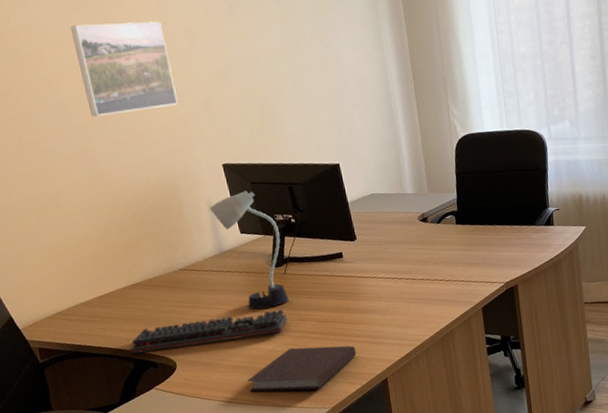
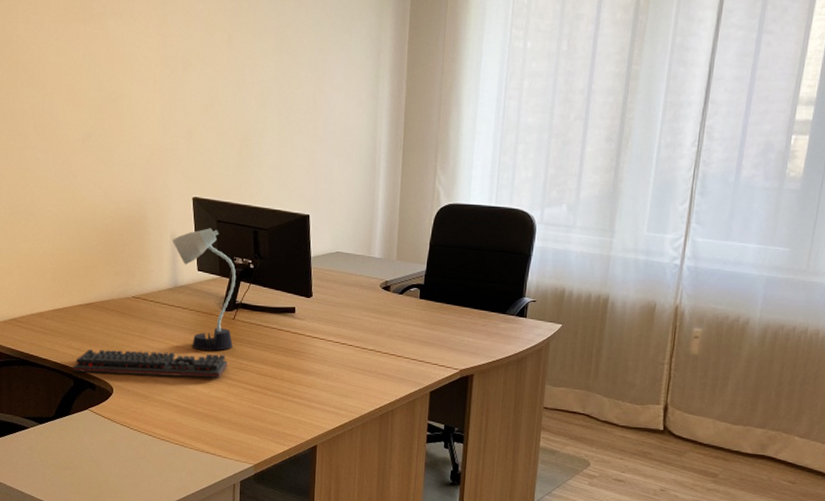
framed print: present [70,21,178,117] -> none [72,38,161,132]
notebook: present [247,345,357,392] -> none [177,395,291,443]

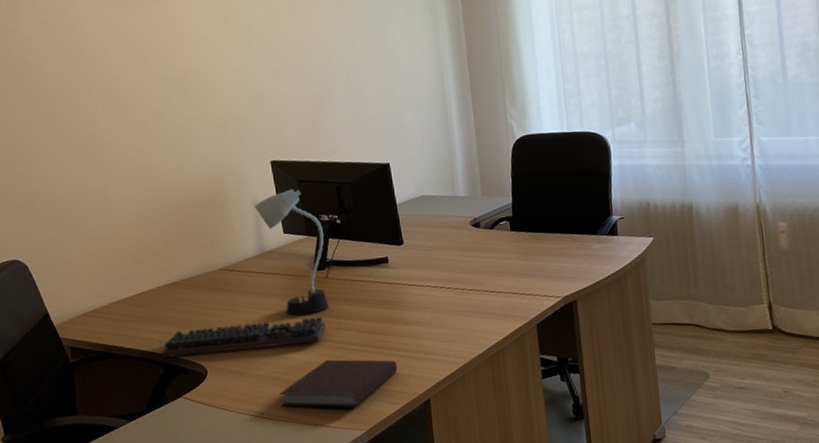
notebook: none [177,395,291,443] -> present [280,359,398,409]

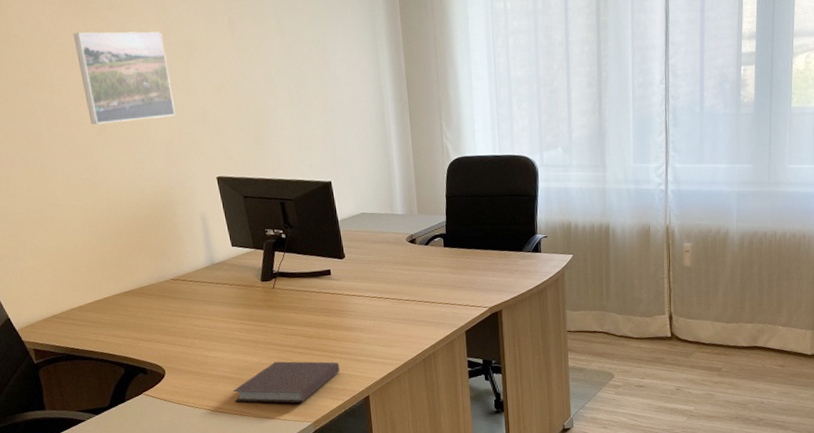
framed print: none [135,19,231,112] -> present [73,31,175,125]
keyboard: present [162,316,326,358] -> none [121,322,274,359]
desk lamp: present [254,189,329,316] -> none [202,204,276,322]

